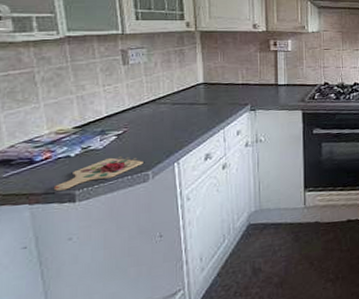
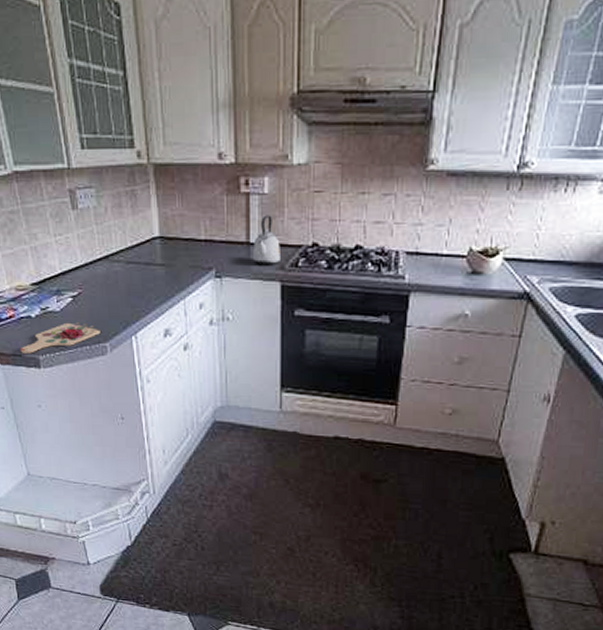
kettle: none [280,65,301,100] -> present [252,215,280,266]

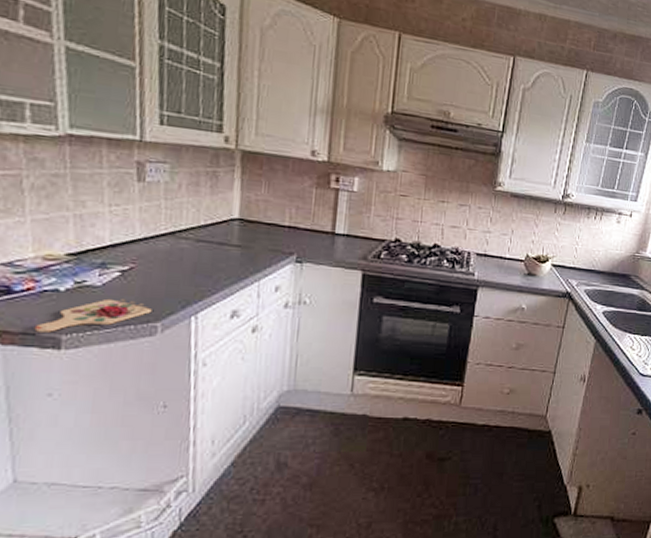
kettle: present [252,215,280,266] -> none [336,210,365,256]

